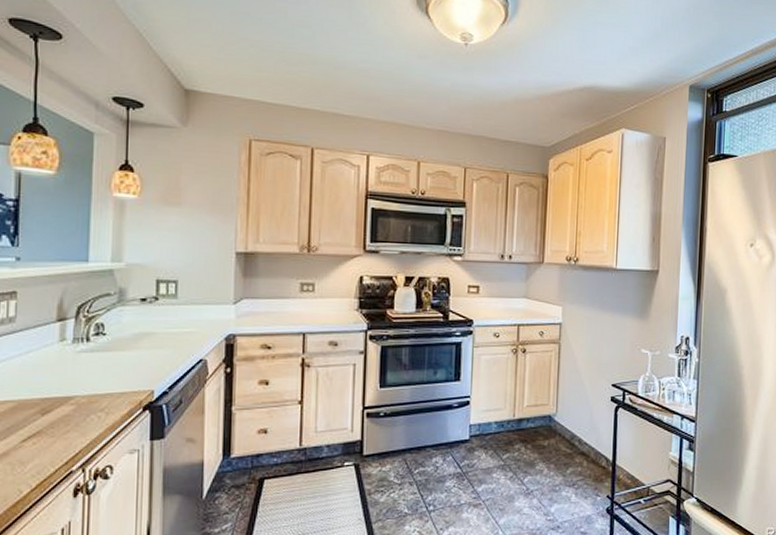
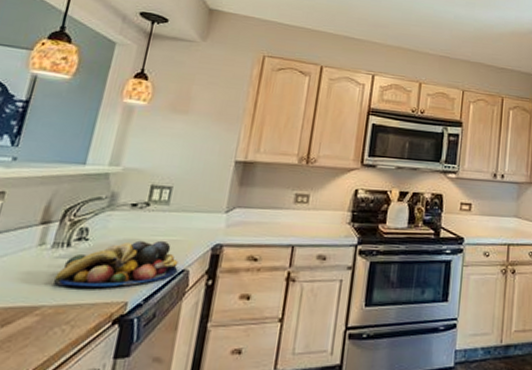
fruit bowl: none [82,332,196,378] -> present [54,240,179,288]

